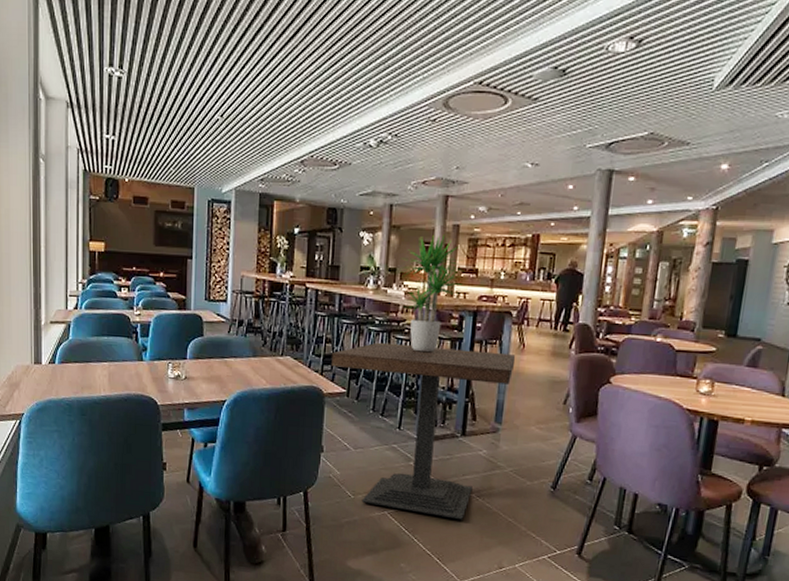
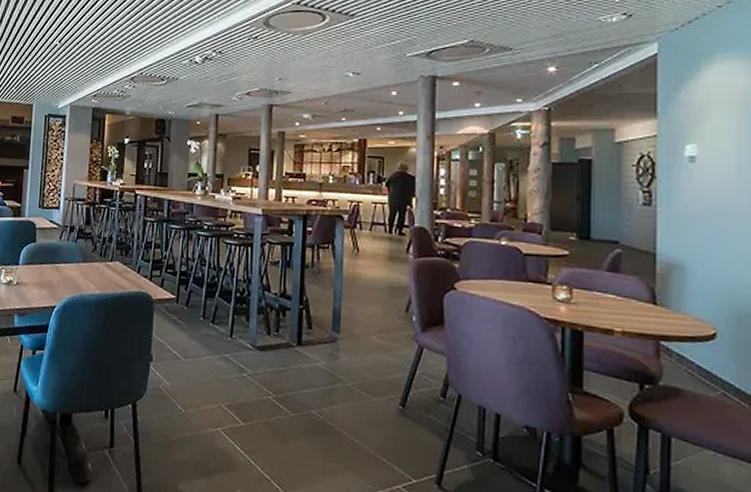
dining table: present [330,342,516,520] -> none [159,247,351,440]
potted plant: present [397,233,465,353] -> none [225,140,292,258]

